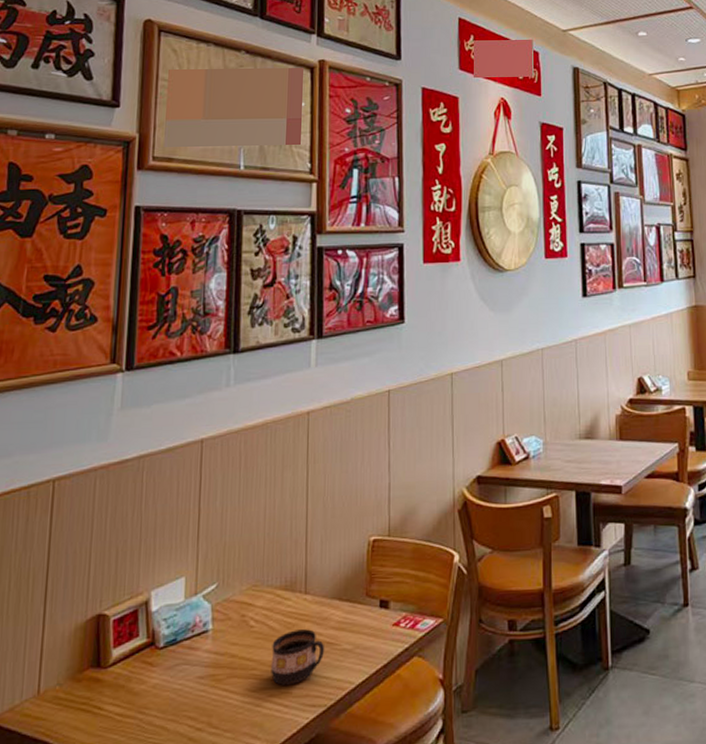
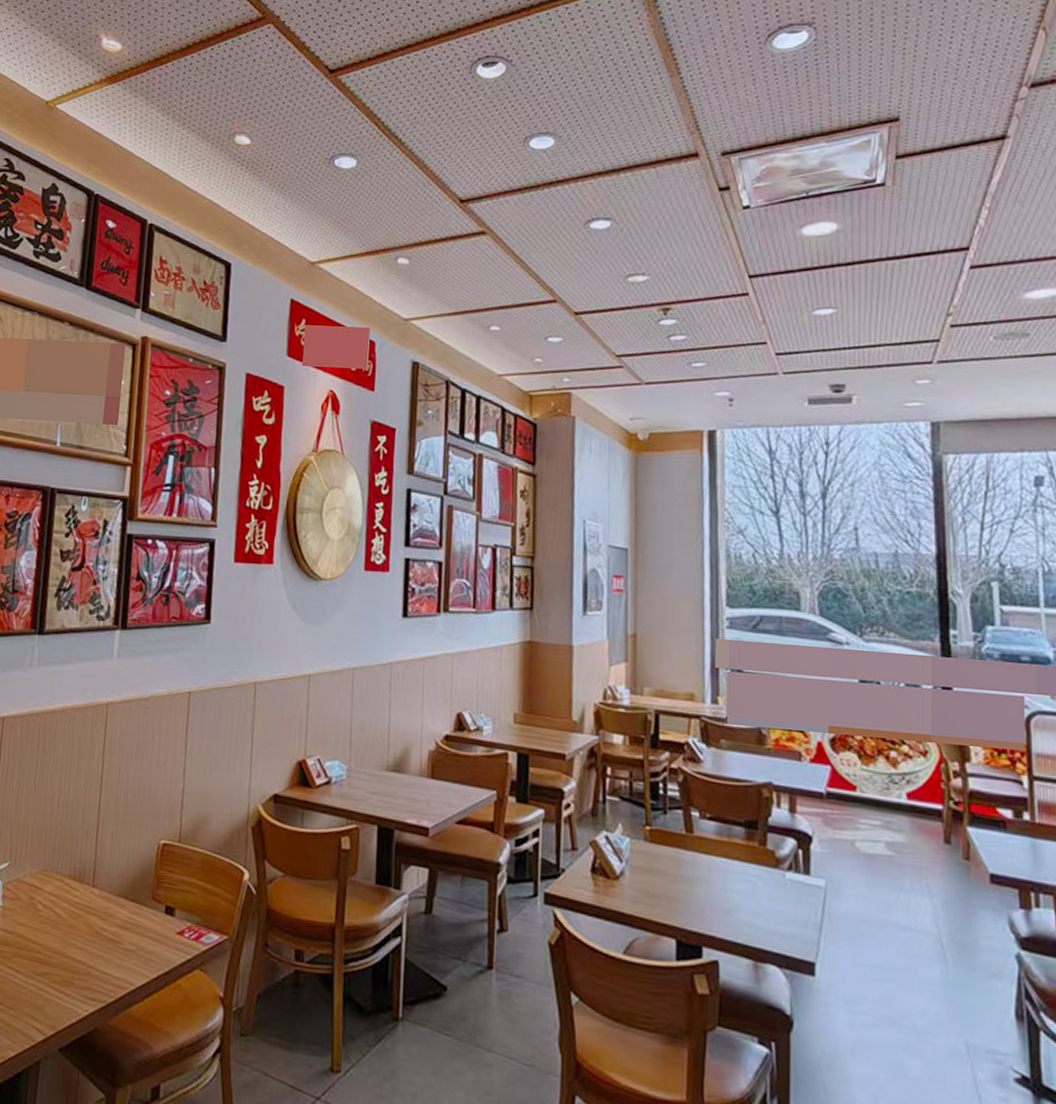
cup: present [271,629,325,685] -> none [55,921,109,975]

